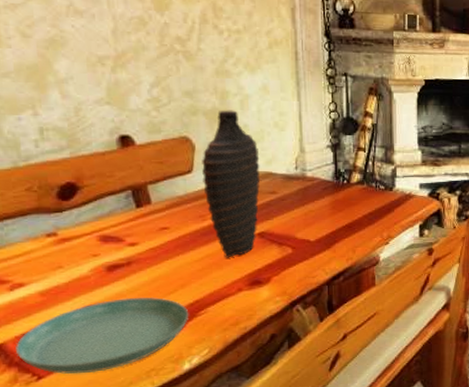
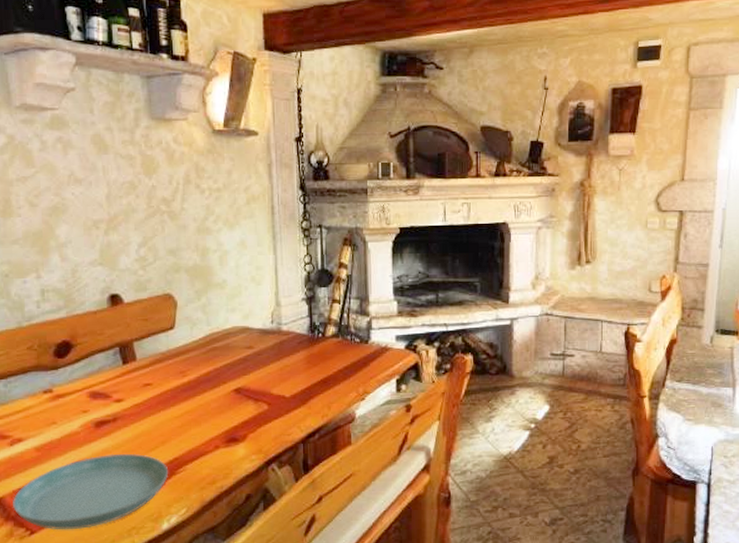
decorative vase: present [202,110,260,258] -> none [183,266,238,415]

